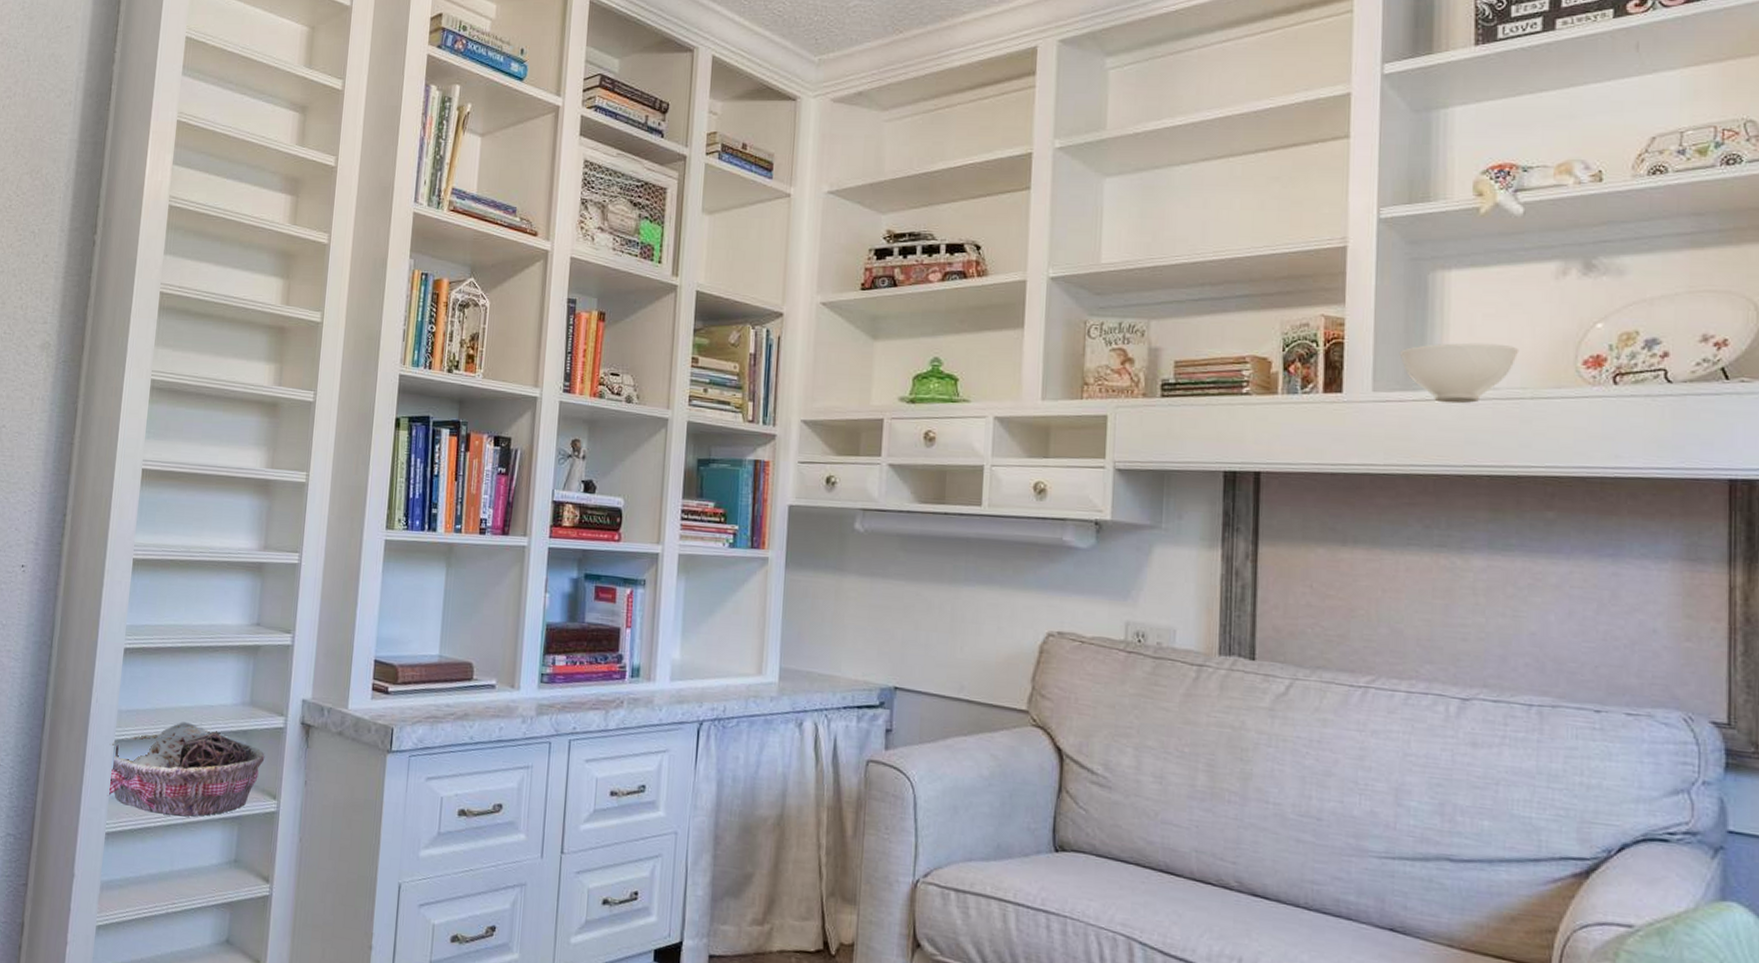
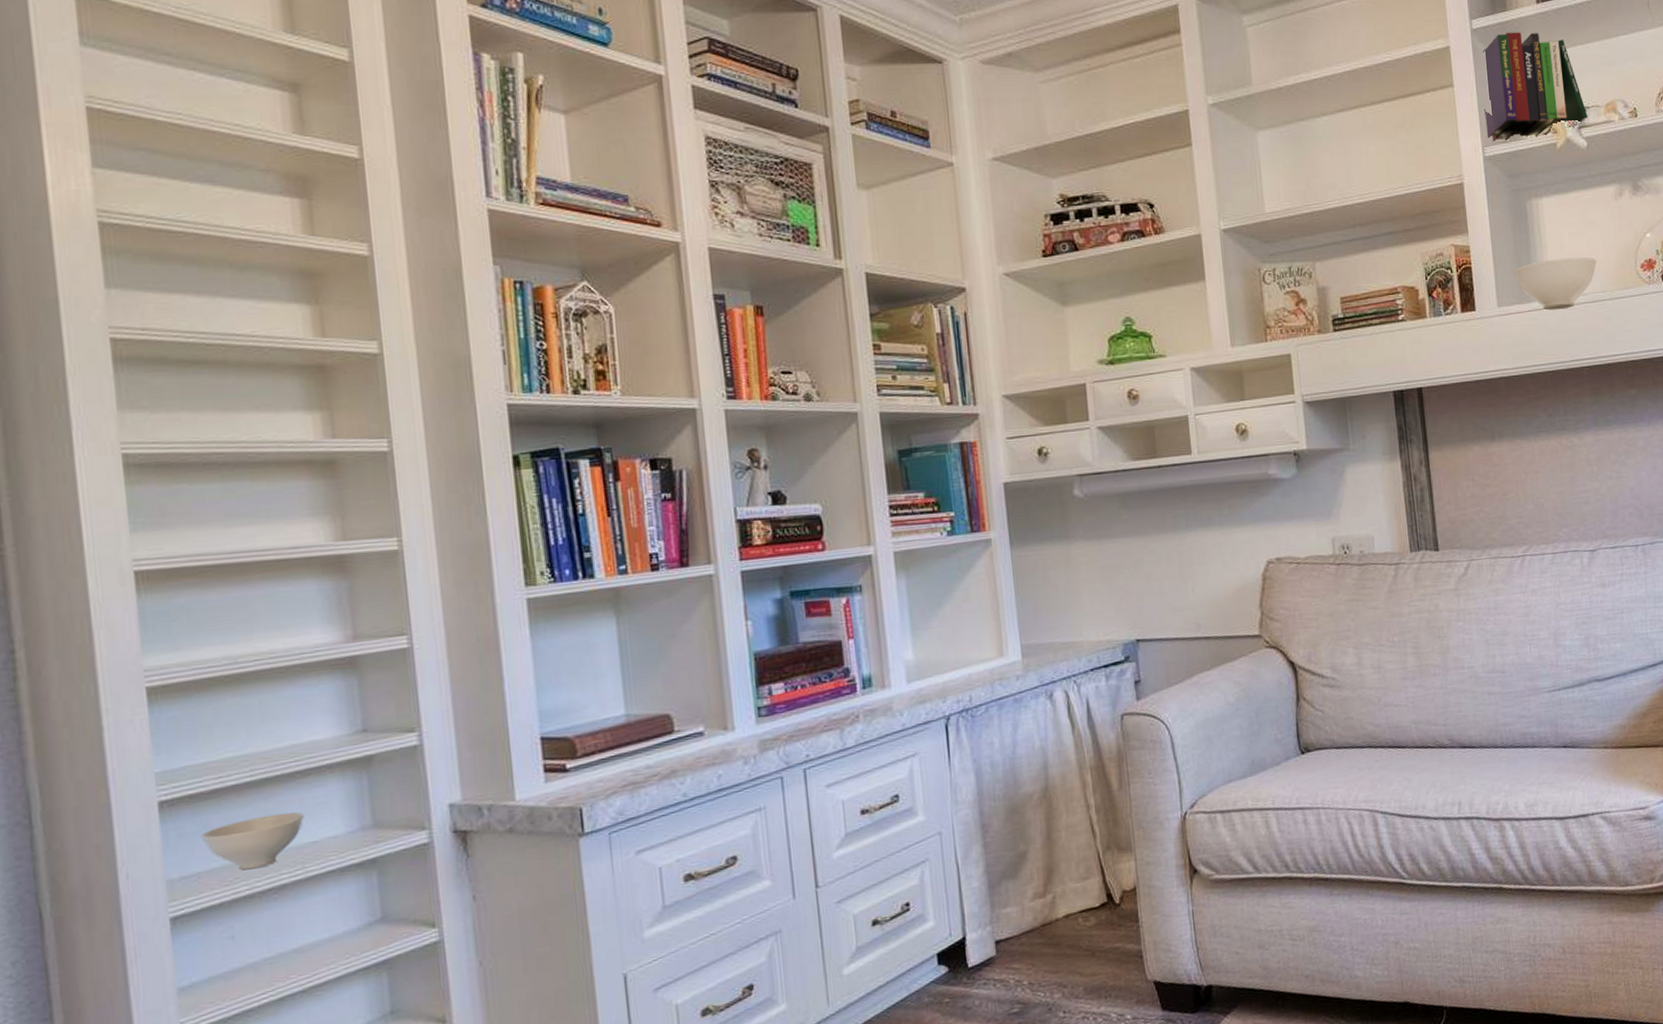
decorative basket: present [107,722,265,817] -> none [162,869,409,993]
bowl: none [144,676,209,717] -> present [201,812,305,871]
books: none [1385,78,1530,203] -> present [1483,32,1588,142]

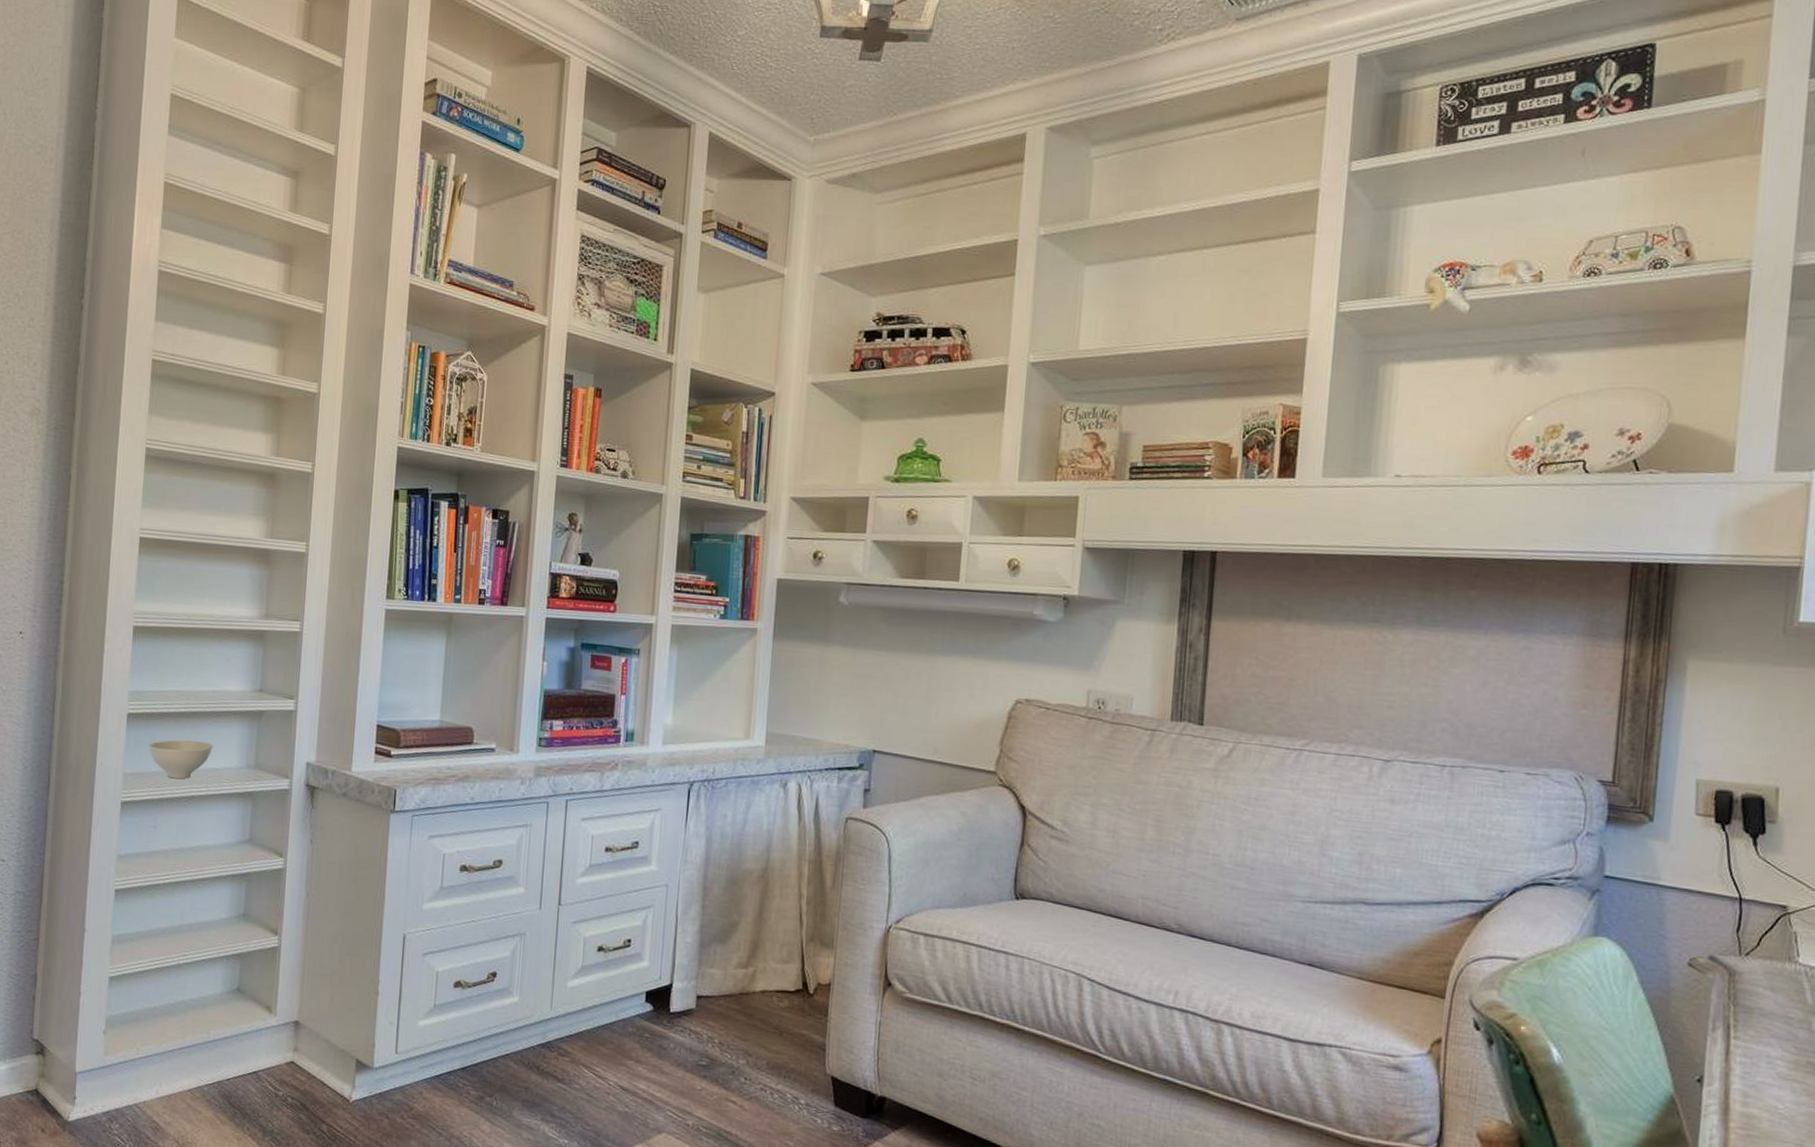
books: present [1483,32,1588,142] -> none [1345,176,1477,297]
bowl: present [1513,257,1597,311] -> none [1348,432,1457,490]

